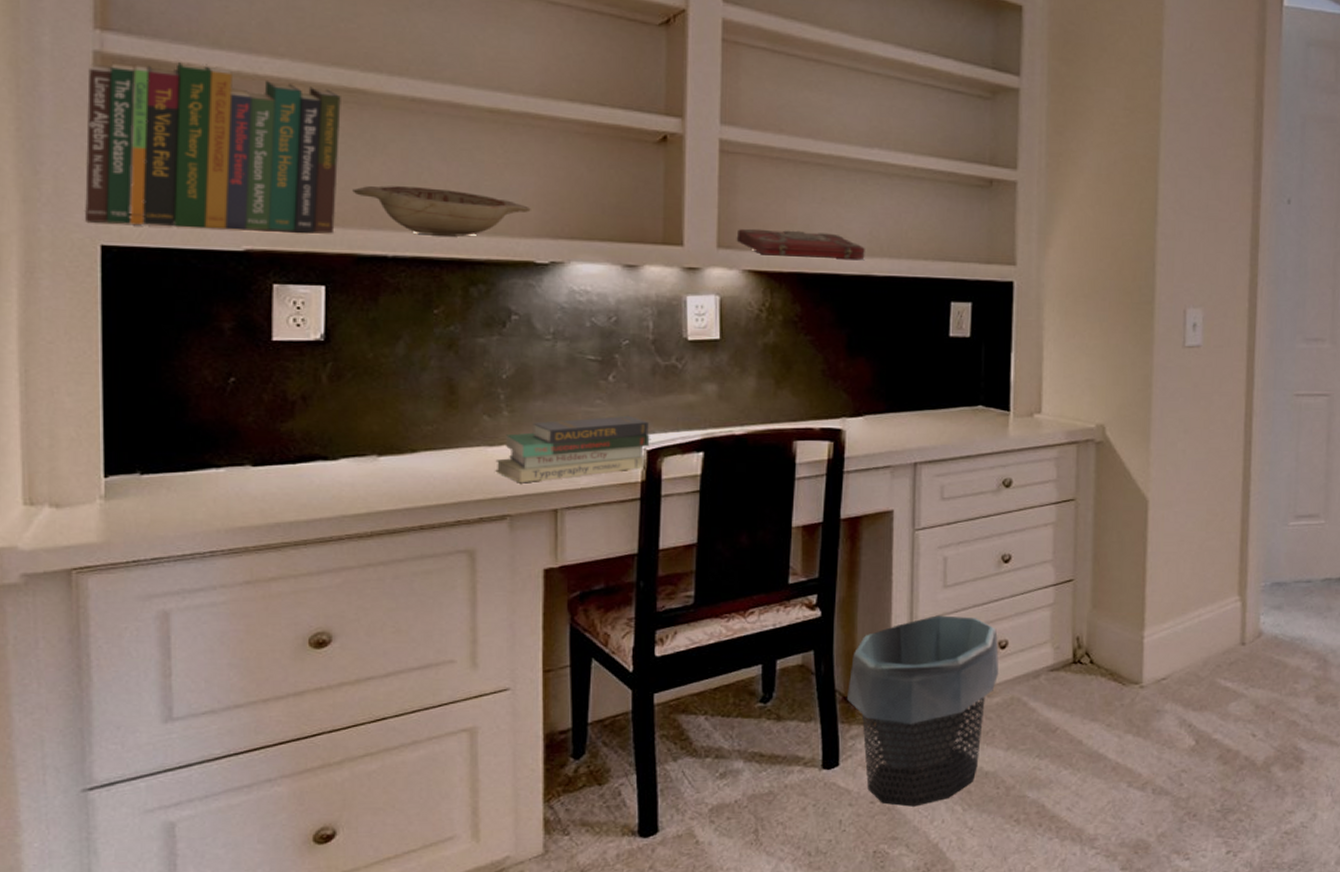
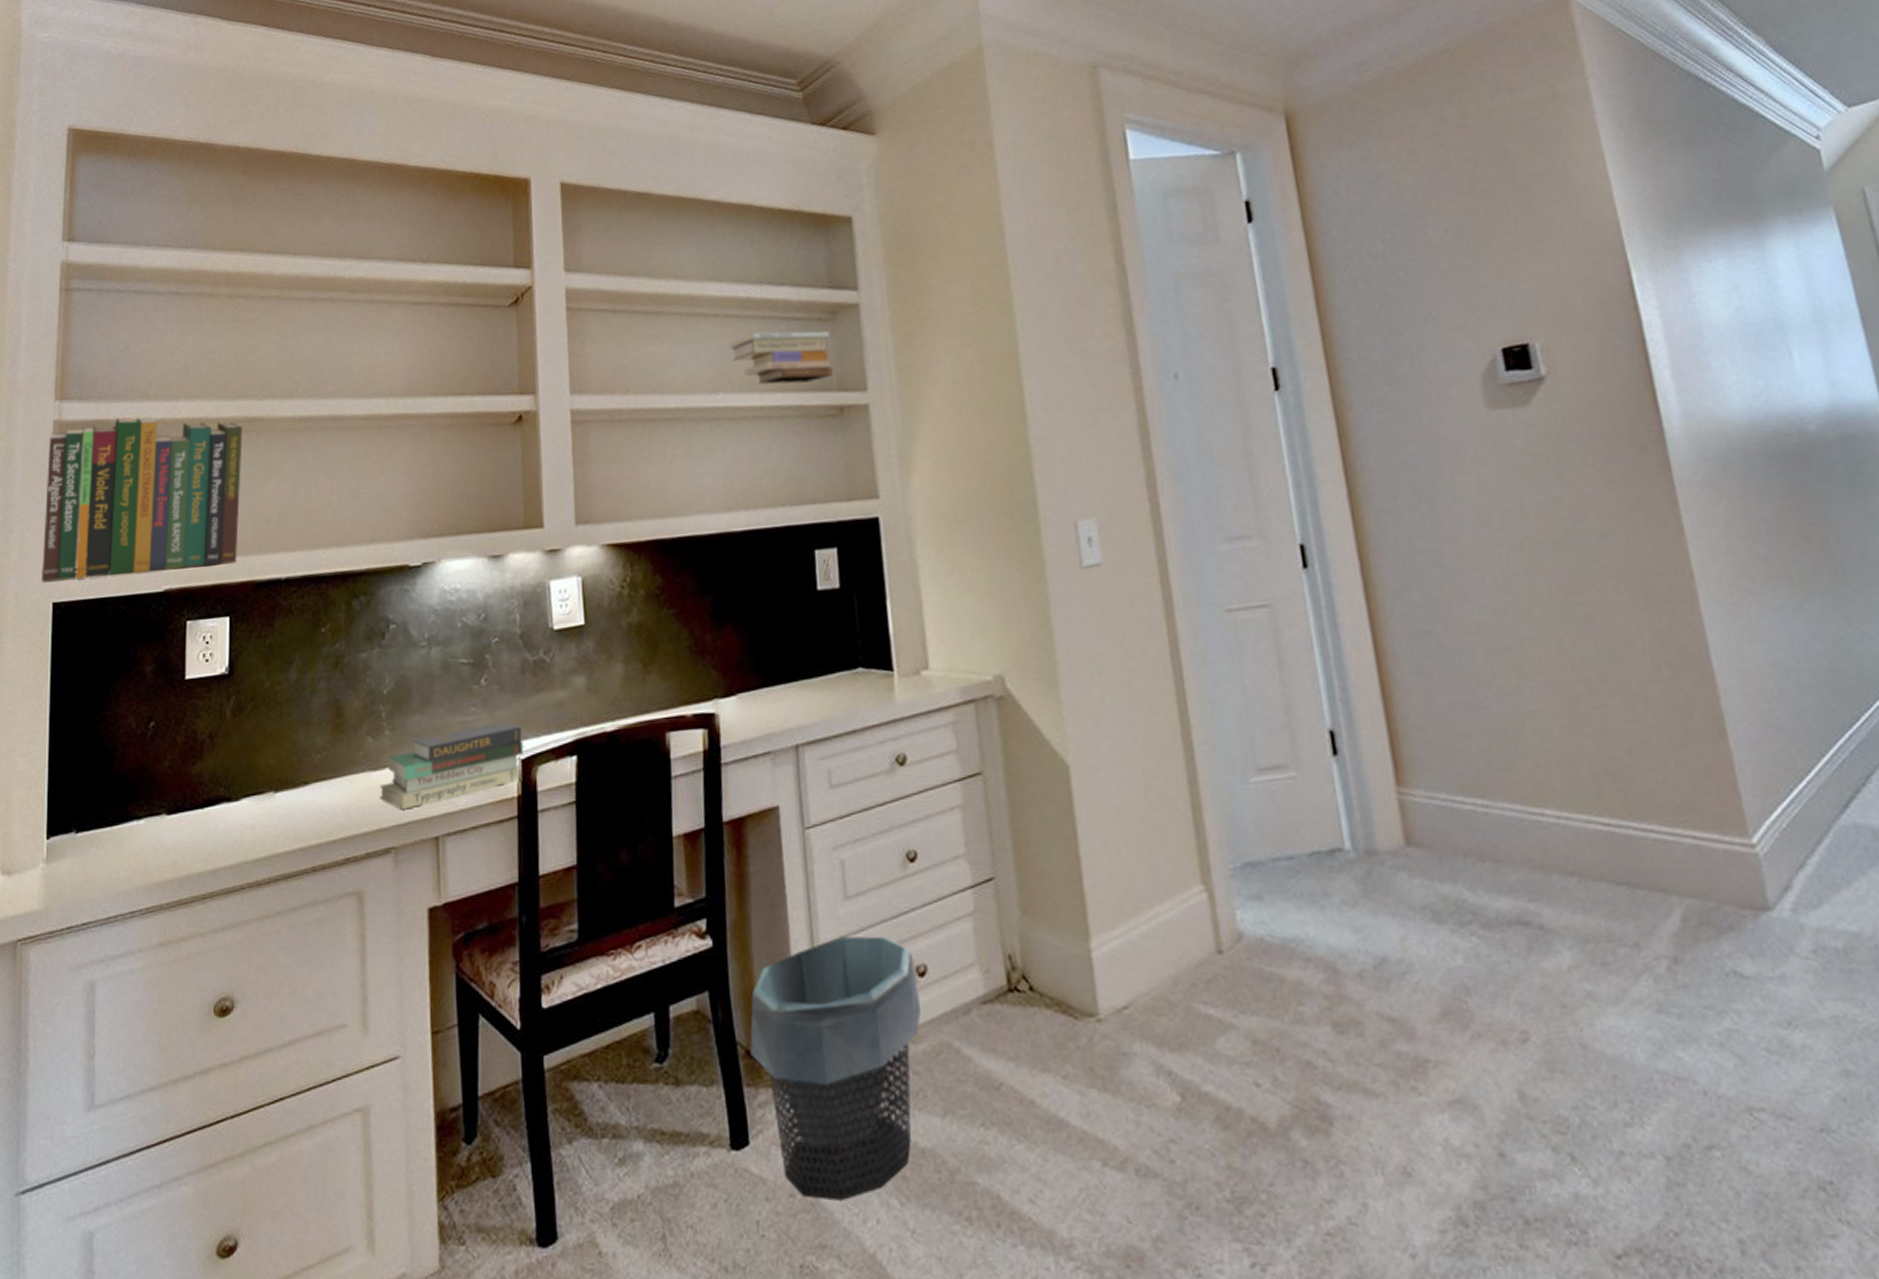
decorative bowl: present [352,185,531,237] -> none [252,502,404,552]
decorative box: present [736,228,865,259] -> none [593,491,721,526]
books: none [888,97,988,153] -> present [729,330,834,385]

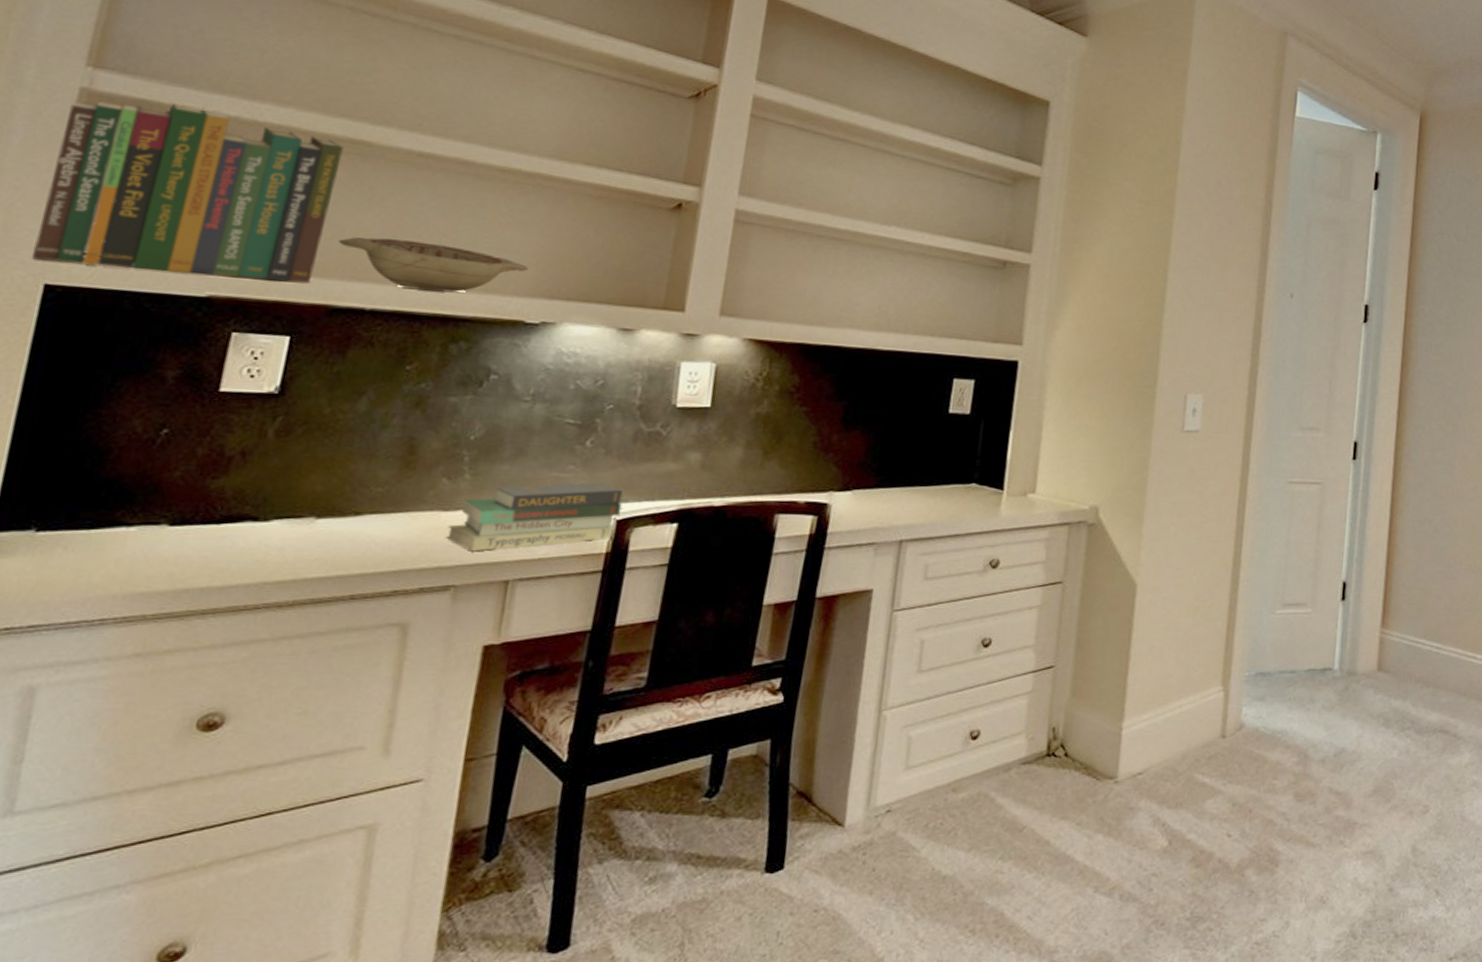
decorative bowl: none [252,502,404,552] -> present [338,237,529,293]
books: present [729,330,834,385] -> none [910,180,1008,235]
trash bin: present [750,936,922,1201] -> none [801,702,970,916]

